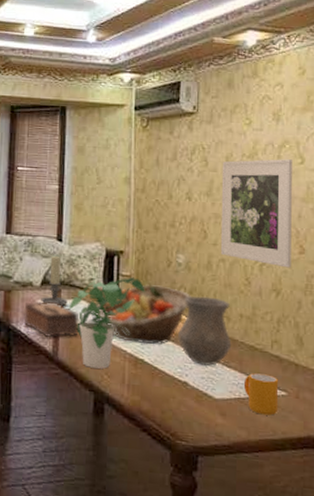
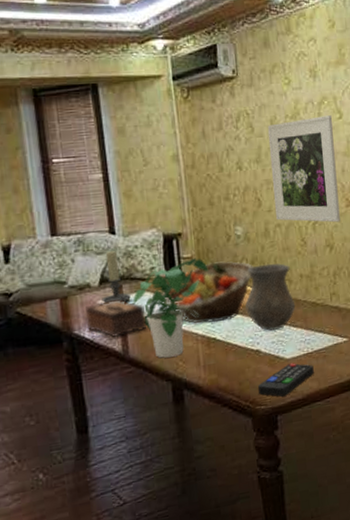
remote control: none [181,404,244,437] -> present [258,363,314,397]
mug: present [243,373,279,416] -> none [310,325,342,364]

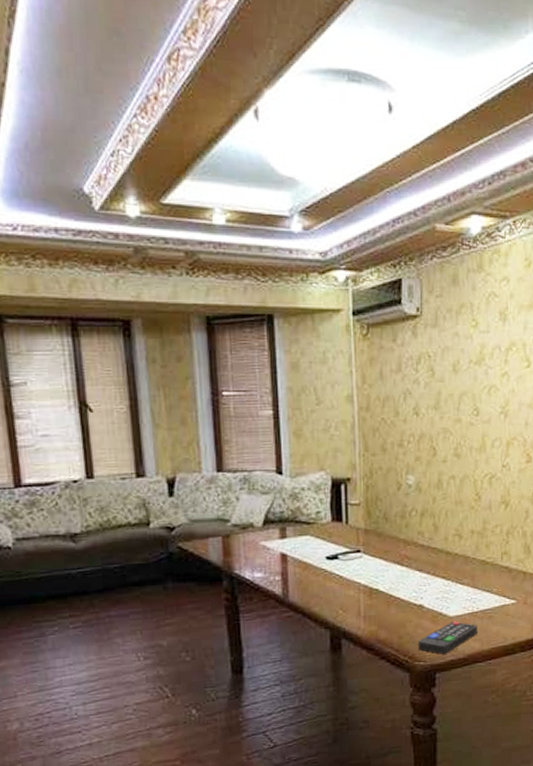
tissue box: present [85,300,146,339] -> none [246,542,309,581]
candle holder: present [102,251,131,304] -> none [264,492,294,546]
potted plant: present [132,258,209,358] -> none [296,505,376,605]
fruit basket: present [163,261,253,324] -> none [326,511,423,574]
vase: present [245,263,296,331] -> none [412,516,464,587]
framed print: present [267,115,340,223] -> none [449,363,519,478]

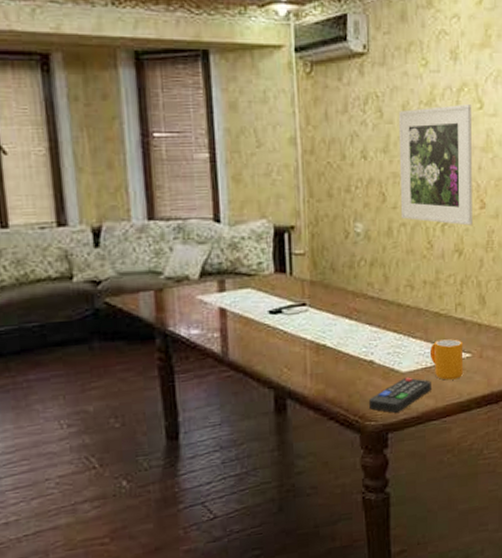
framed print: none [449,363,519,478] -> present [398,105,472,226]
mug: none [476,586,509,625] -> present [429,339,464,380]

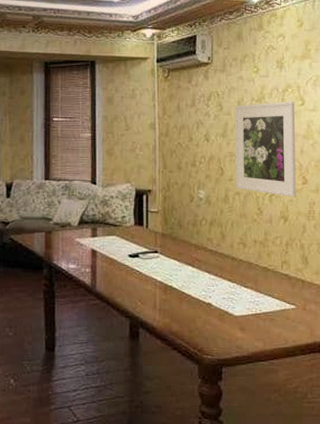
remote control: present [369,377,431,413] -> none [207,320,260,350]
mug: present [429,339,464,380] -> none [259,291,289,327]

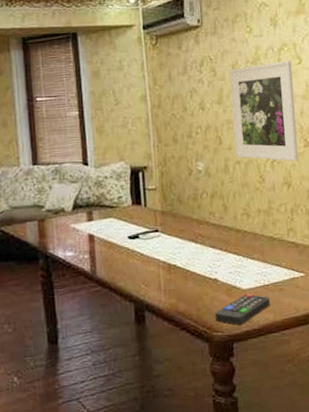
remote control: none [207,320,260,350] -> present [215,293,270,325]

